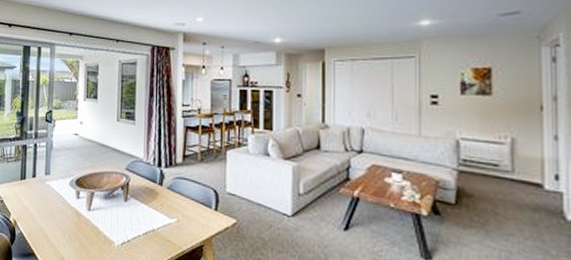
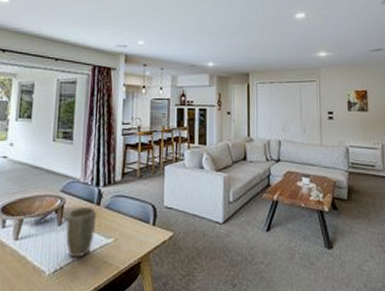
plant pot: none [131,185,160,234] -> present [65,206,97,258]

